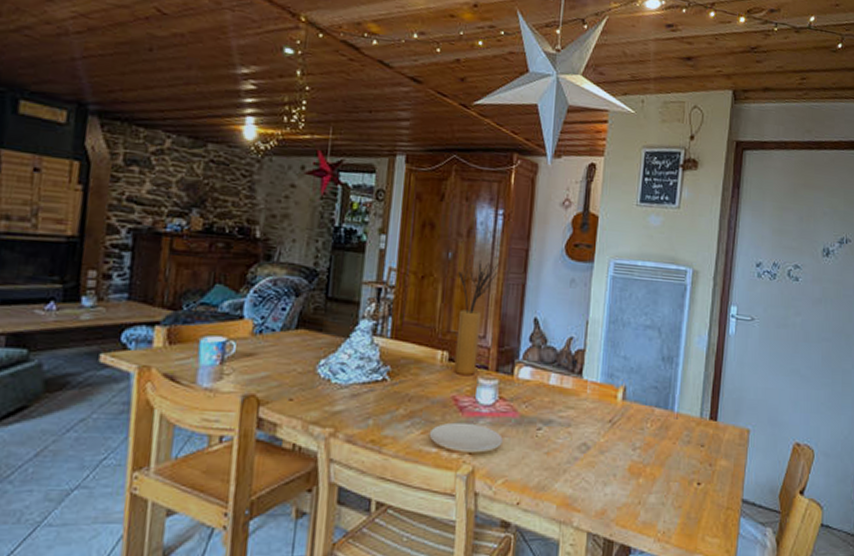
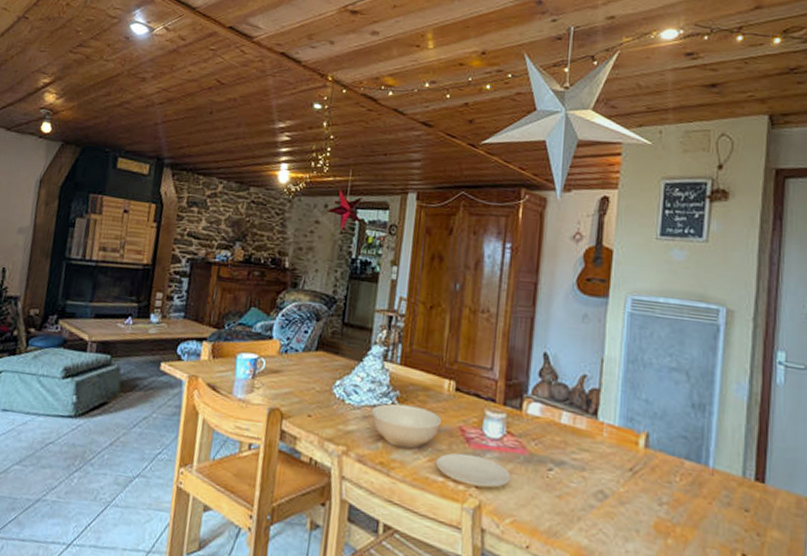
bowl: none [361,378,436,423] -> present [371,403,443,449]
vase: present [454,259,500,377] -> none [461,291,508,408]

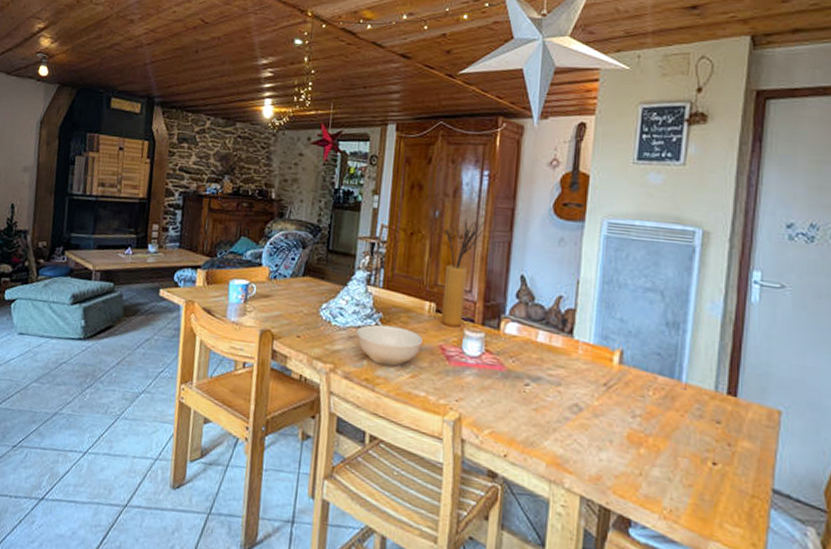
plate: present [435,452,511,489] -> none [417,369,489,403]
vase: none [461,291,508,408] -> present [441,217,486,328]

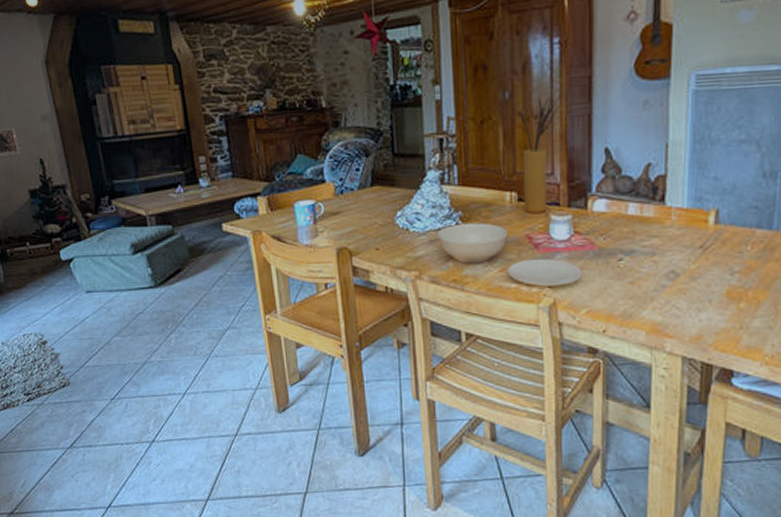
plate: none [417,369,489,403] -> present [507,258,582,287]

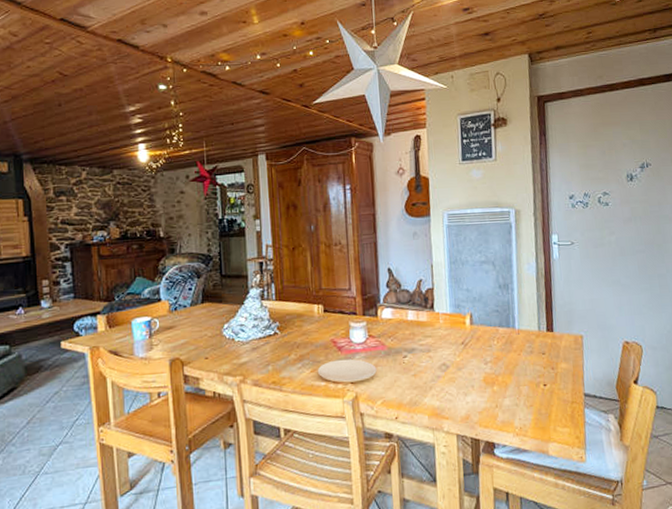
bowl: present [437,222,509,263] -> none [259,331,318,367]
vase: present [518,94,561,215] -> none [321,227,353,323]

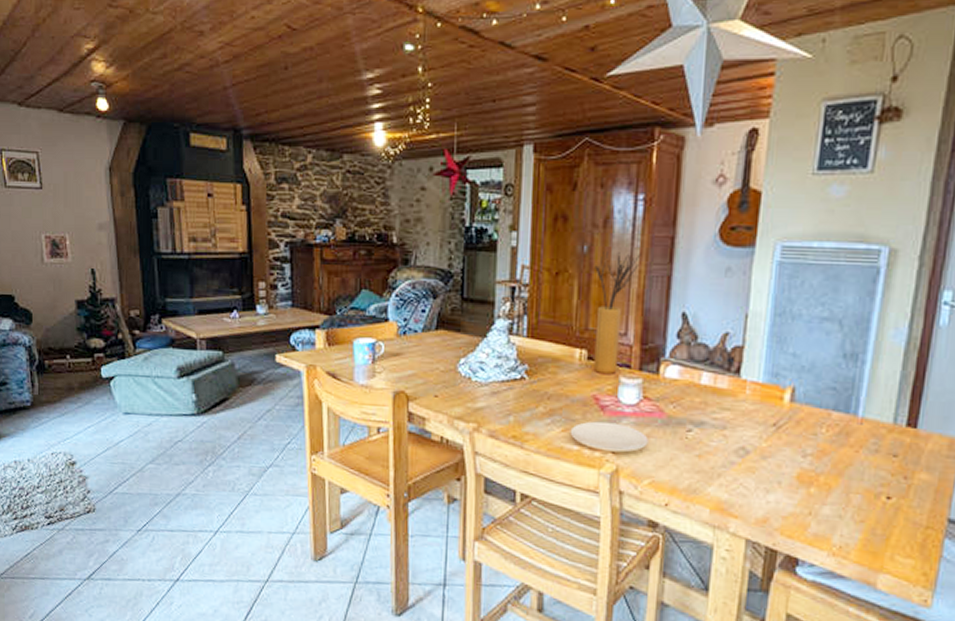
vase: none [321,227,353,323] -> present [593,252,641,375]

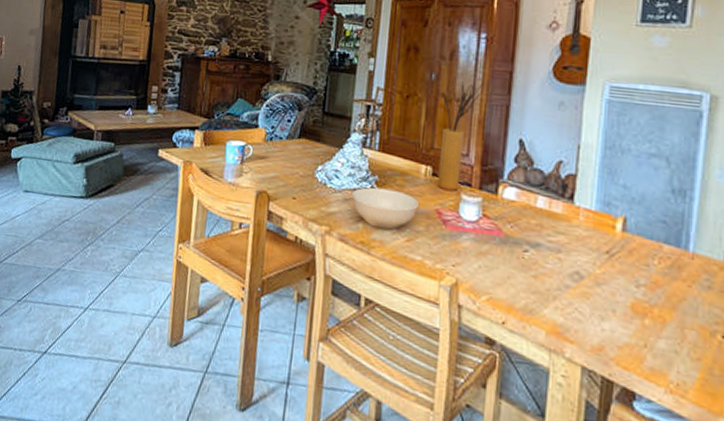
bowl: none [500,377,575,421] -> present [352,187,420,230]
plate: present [570,421,648,453] -> none [413,233,487,268]

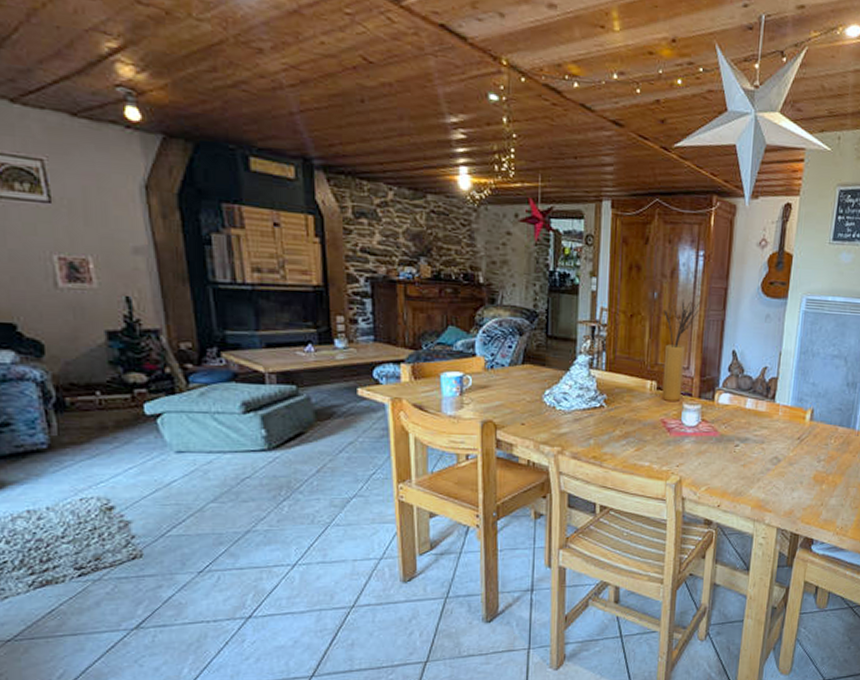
bowl: present [352,187,420,230] -> none [582,405,647,442]

